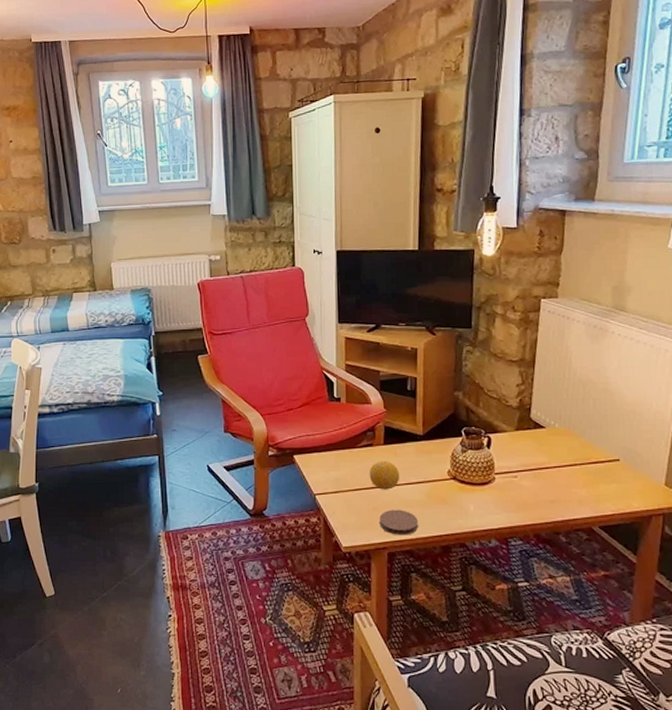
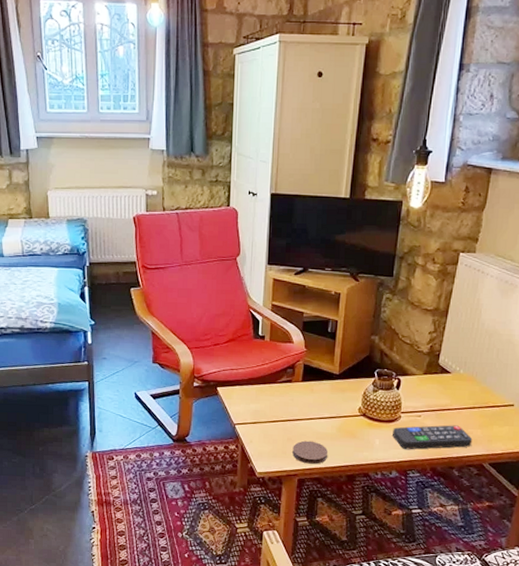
fruit: present [369,460,400,490] -> none [286,395,315,423]
remote control: none [488,485,578,514] -> present [393,425,473,450]

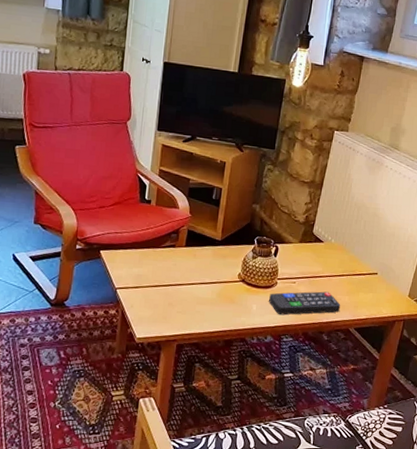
coaster: present [292,440,327,464] -> none [172,305,207,330]

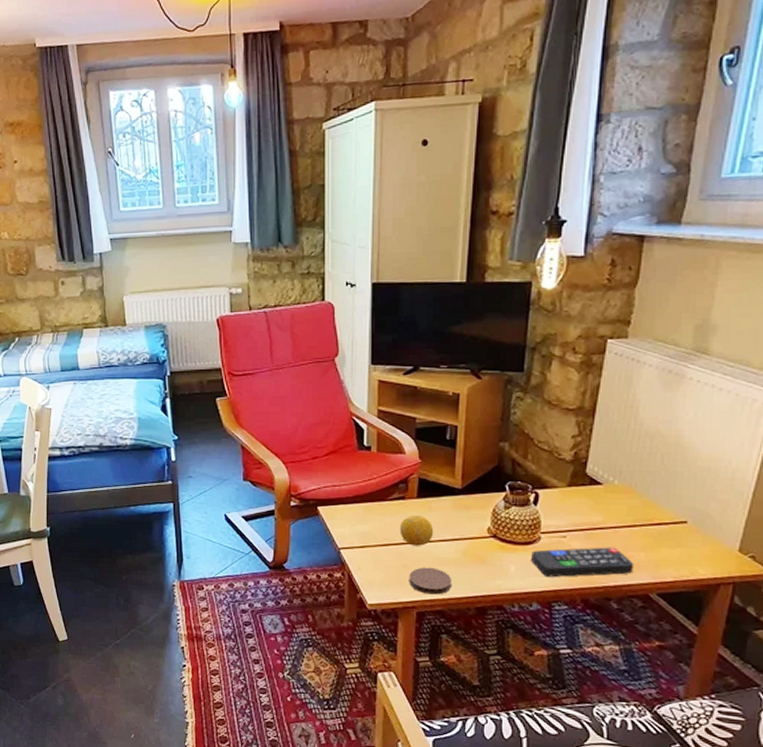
fruit: none [168,260,197,288] -> present [399,514,434,546]
coaster: none [172,305,207,330] -> present [409,567,451,595]

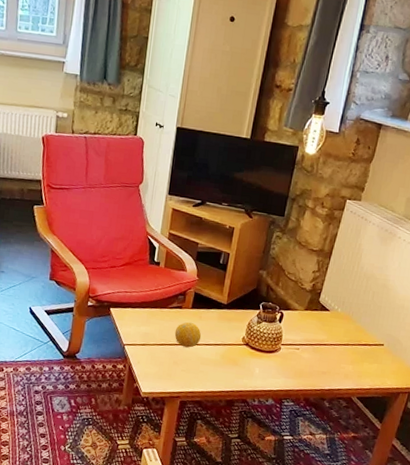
coaster: present [409,567,451,595] -> none [177,365,210,388]
remote control: present [531,547,634,577] -> none [272,358,344,381]

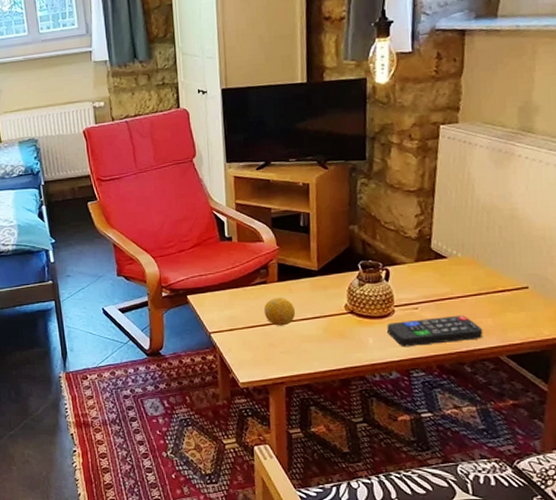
remote control: none [272,358,344,381] -> present [387,315,483,346]

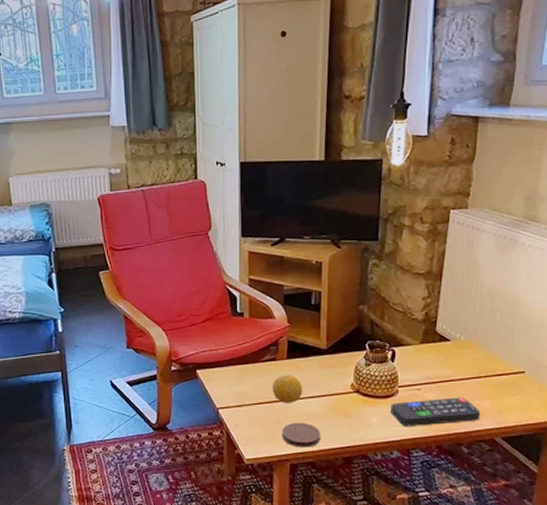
coaster: none [276,345,316,370] -> present [282,422,320,448]

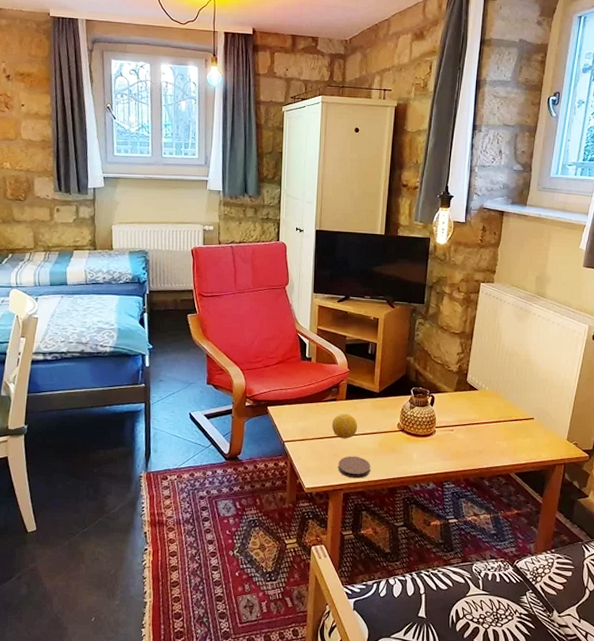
remote control: present [391,397,481,426] -> none [429,438,500,462]

